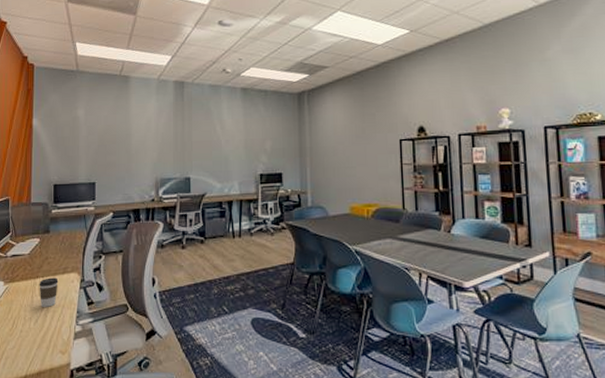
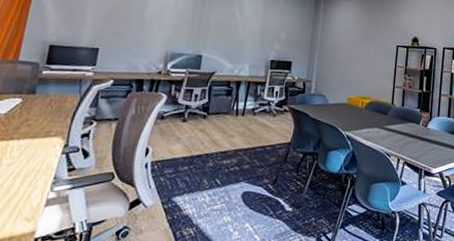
coffee cup: present [39,277,59,307] -> none [10,140,37,171]

